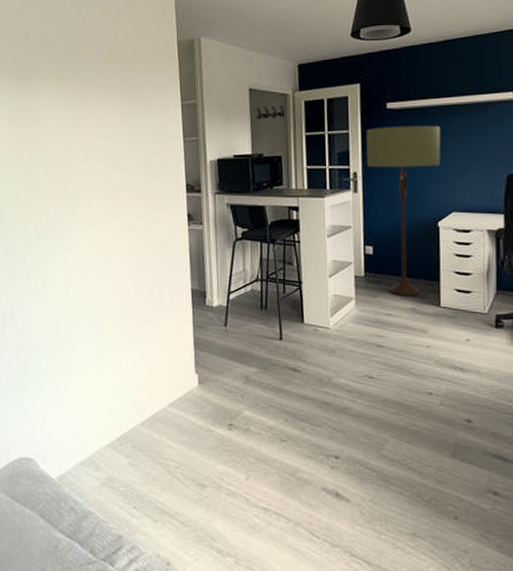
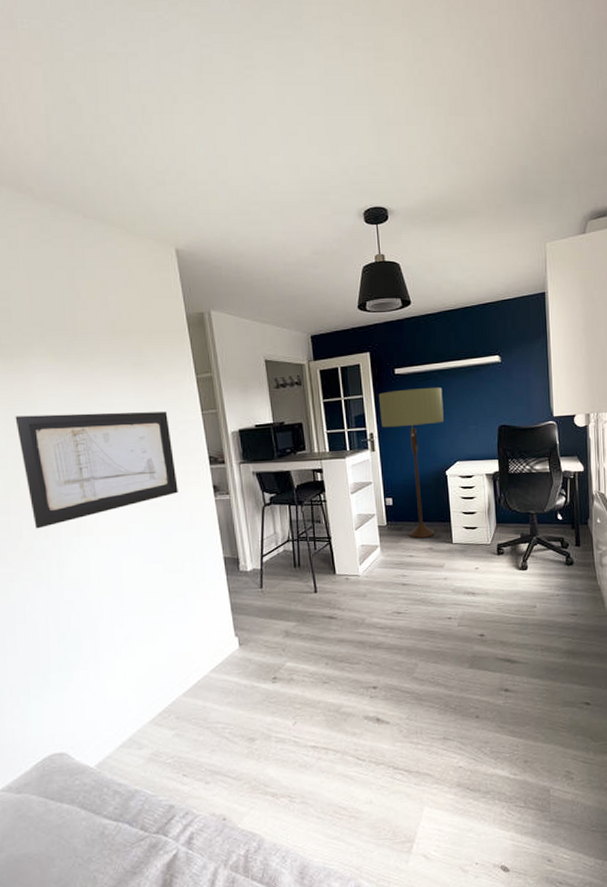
wall art: none [22,133,155,240] -> present [15,412,178,529]

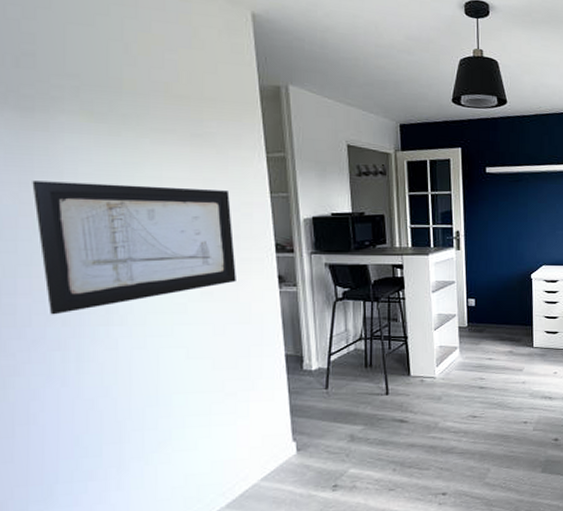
floor lamp: present [378,388,444,538] -> none [467,189,533,341]

